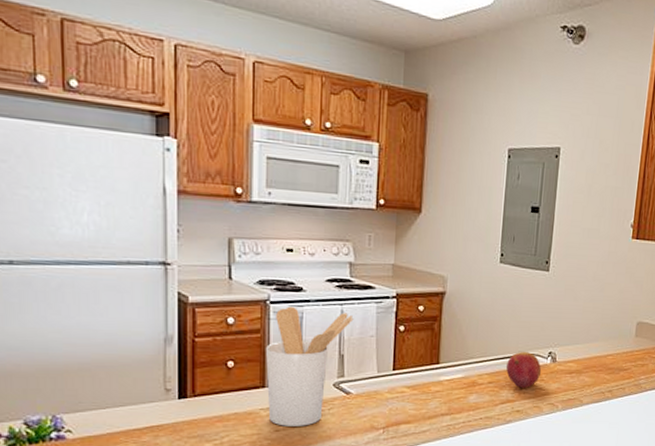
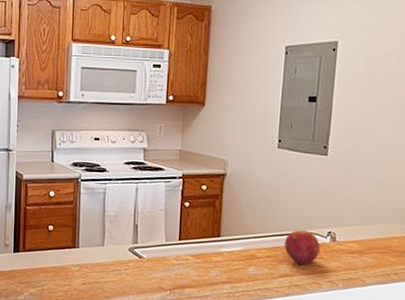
utensil holder: present [266,306,354,426] -> none [77,184,146,282]

